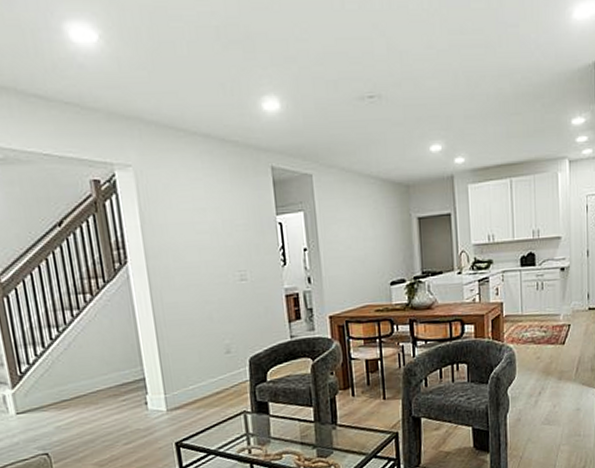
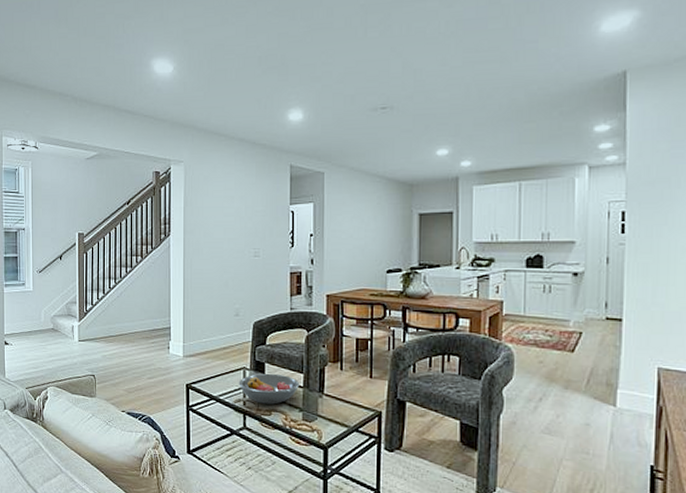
fruit bowl: none [239,412,311,448] -> present [238,373,300,405]

